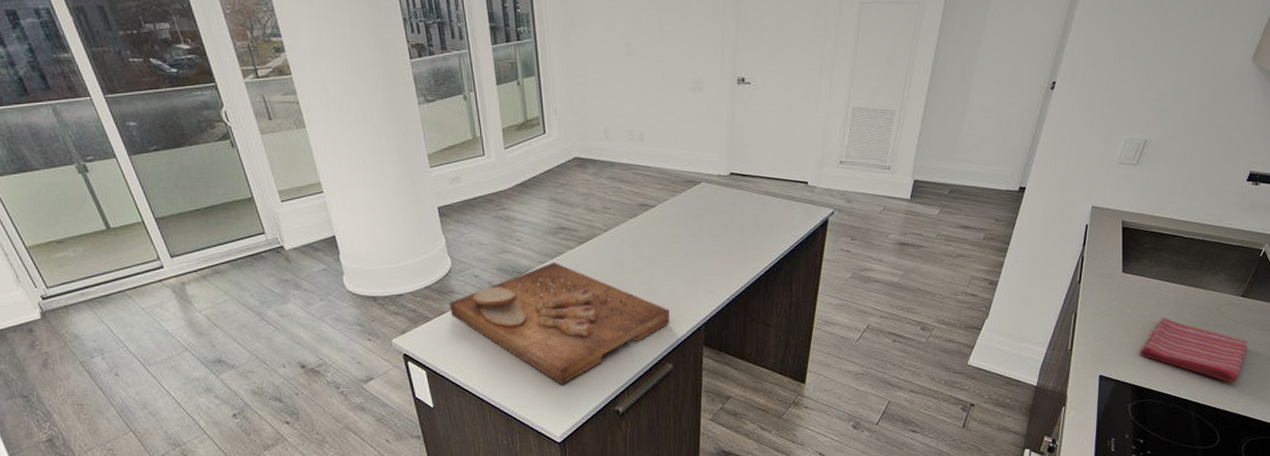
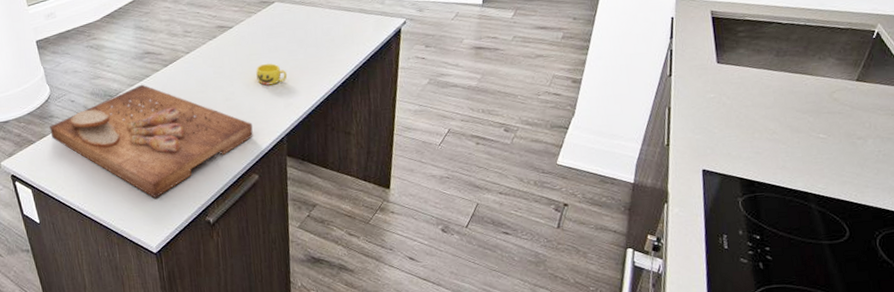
cup: none [677,247,709,271] -> present [256,63,287,86]
dish towel: present [1140,317,1247,383] -> none [745,107,870,172]

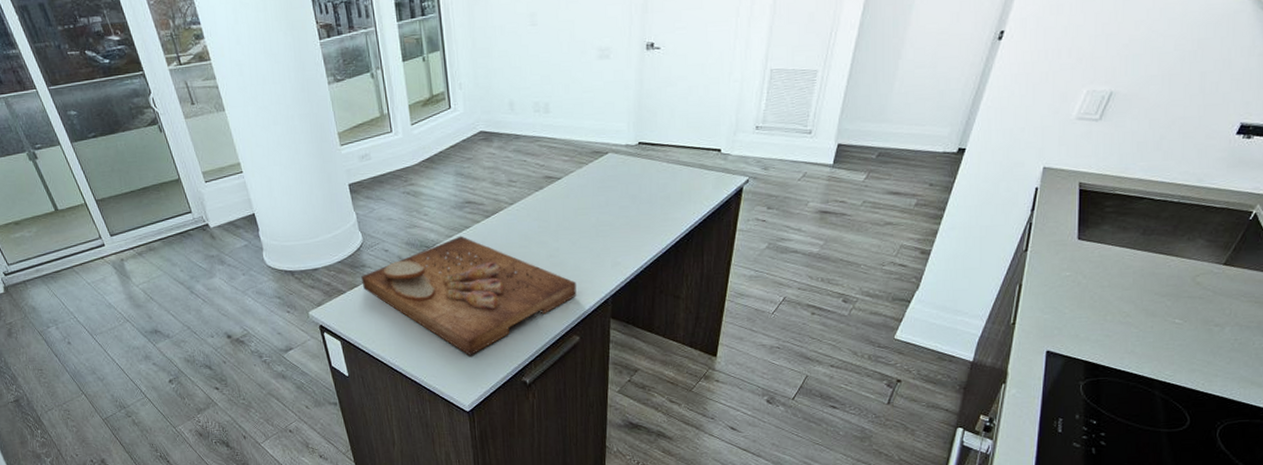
cup: present [256,63,287,86] -> none [584,219,616,243]

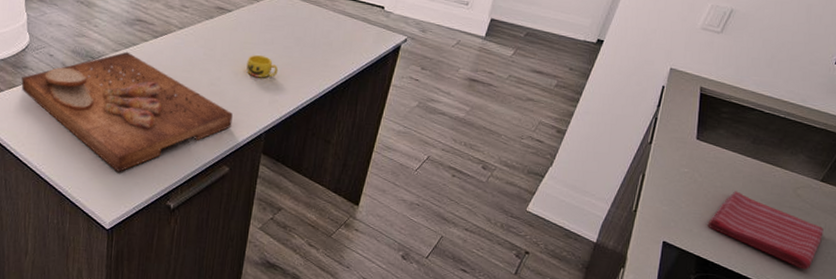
cup: none [584,219,616,243] -> present [246,55,278,78]
dish towel: none [1095,288,1229,360] -> present [707,191,824,270]

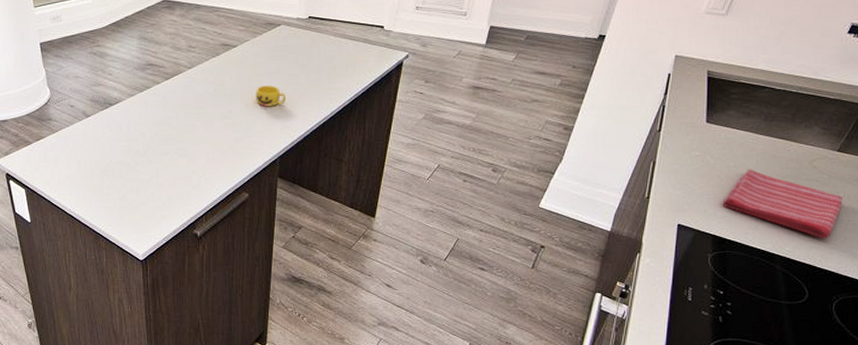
cutting board: present [21,51,233,173] -> none [47,95,247,208]

